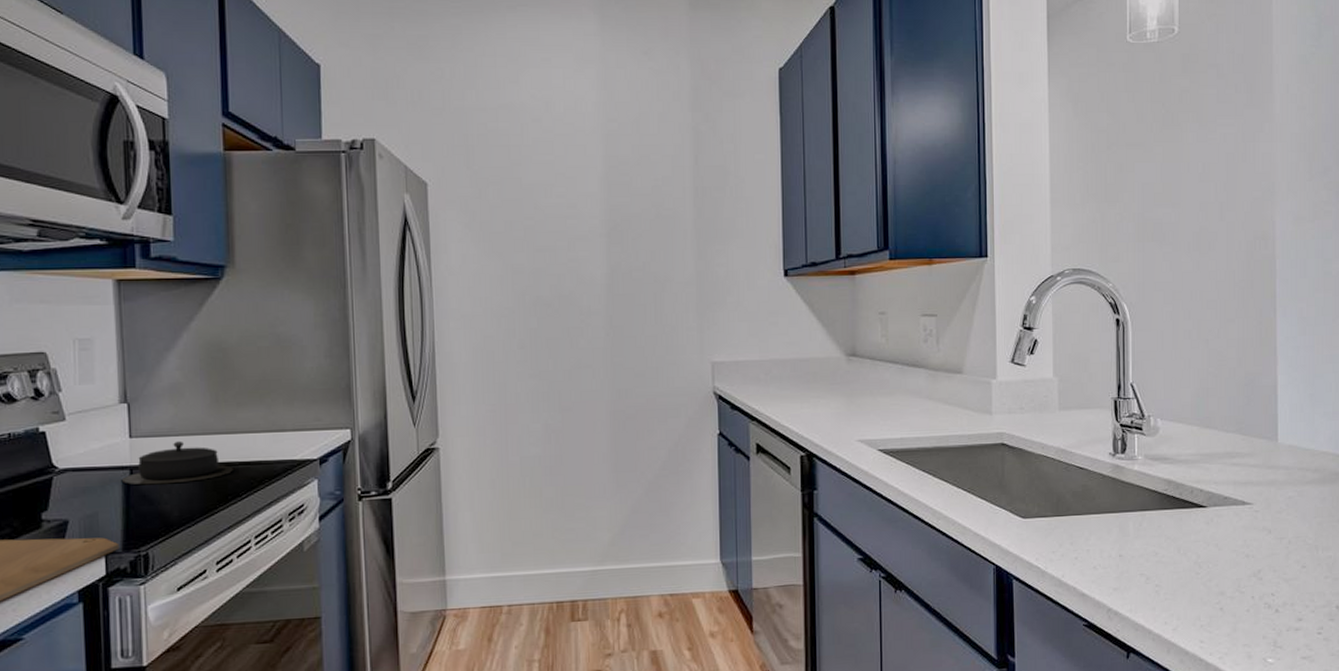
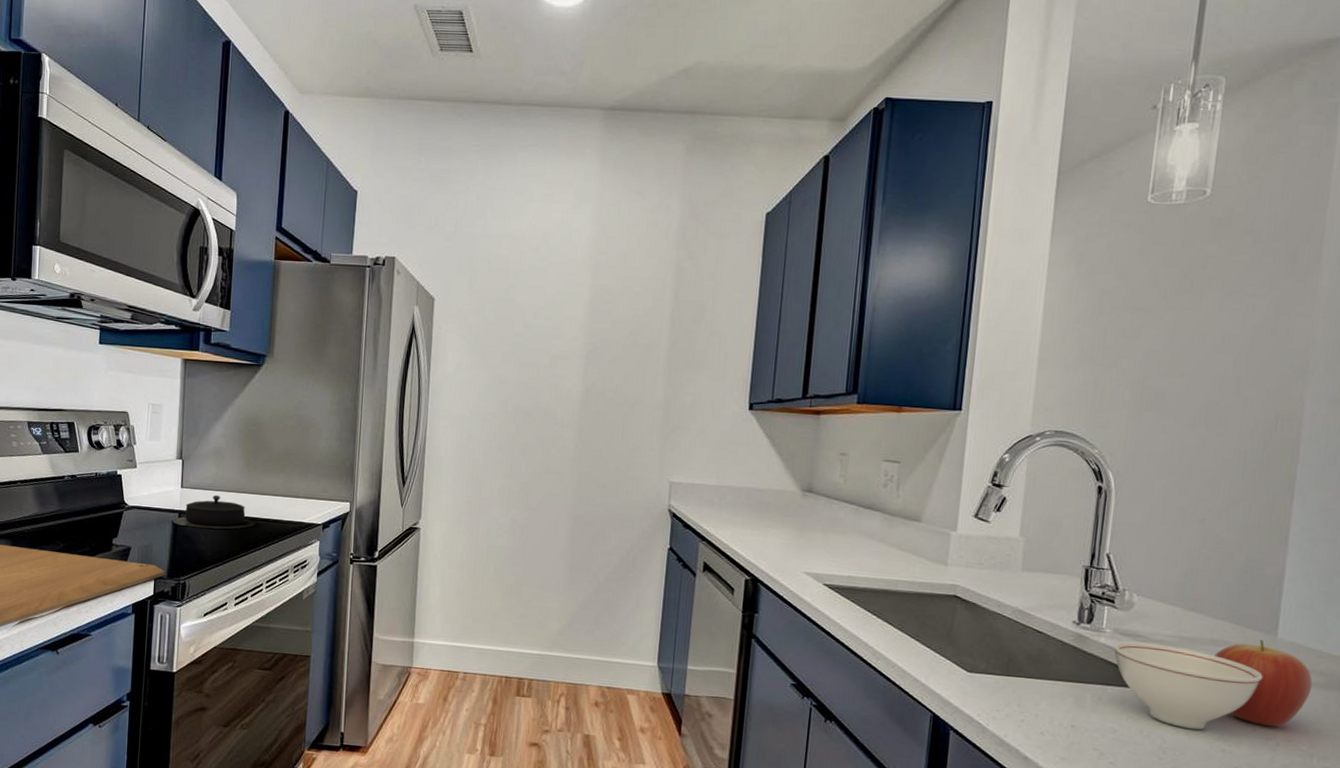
bowl: none [1146,463,1271,541] -> present [1113,641,1263,730]
fruit: none [1230,446,1310,527] -> present [1214,640,1313,727]

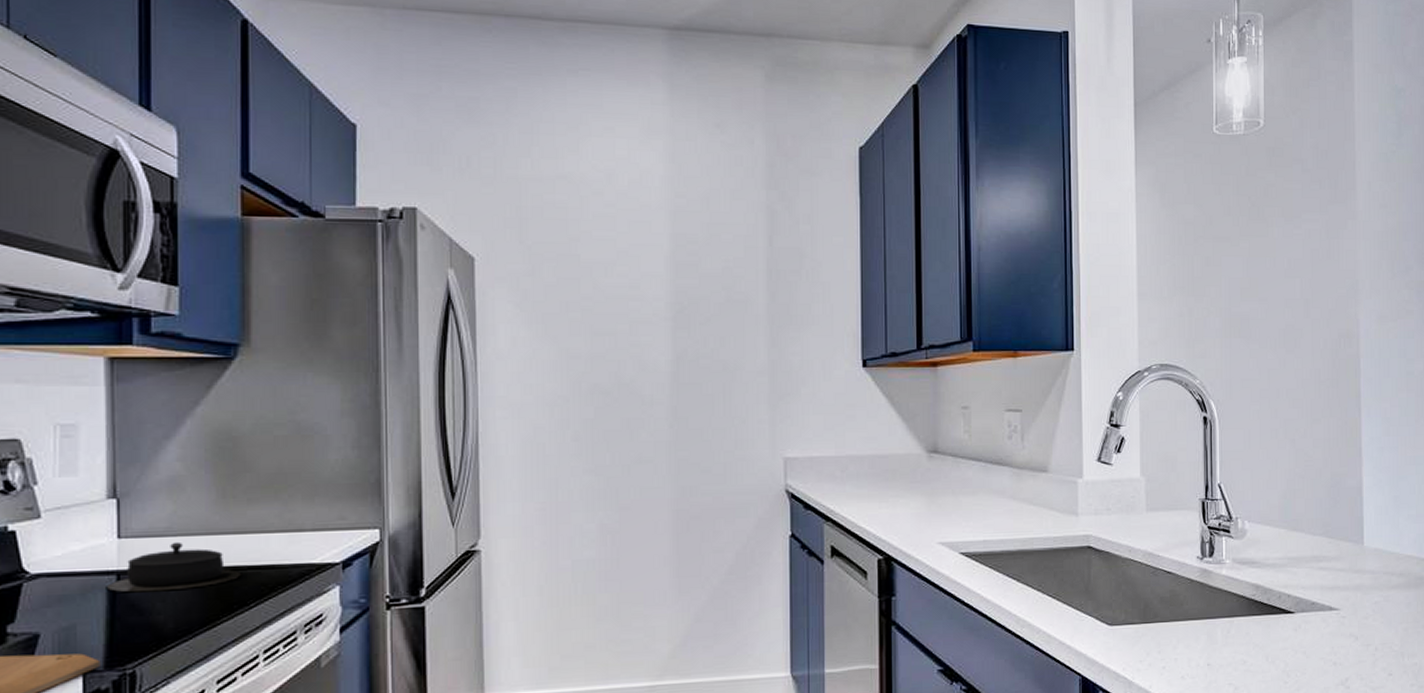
bowl: present [1113,641,1263,730] -> none [1234,568,1357,648]
fruit: present [1214,640,1313,727] -> none [1317,550,1396,633]

